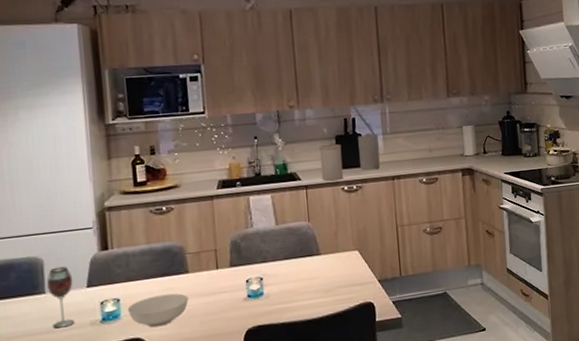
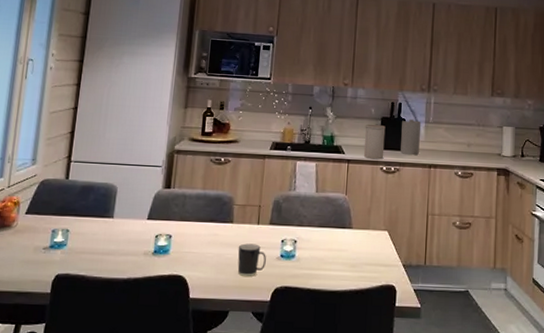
wineglass: present [47,266,74,329] -> none [113,196,138,252]
bowl: present [127,293,189,327] -> none [176,238,230,269]
mug: none [198,289,233,325] -> present [237,243,266,276]

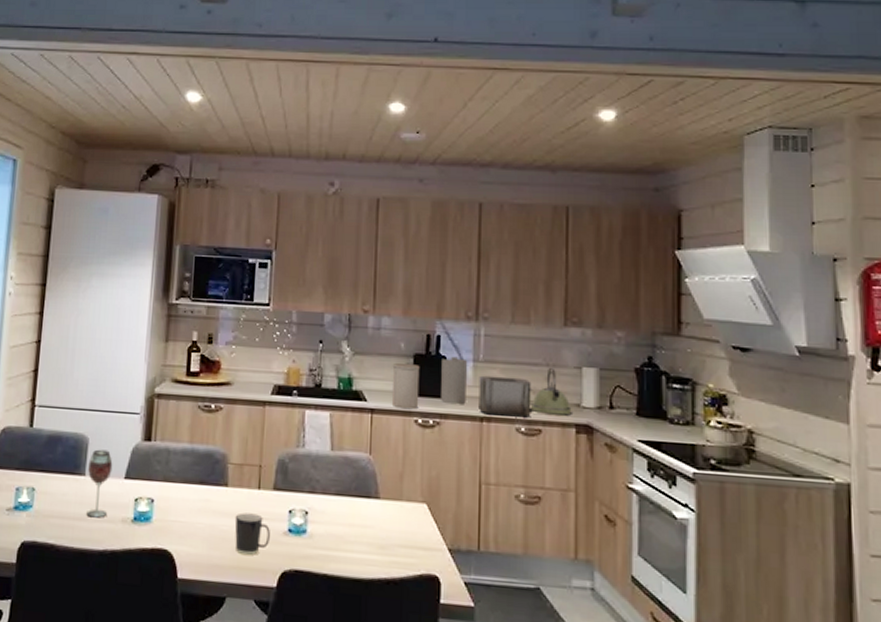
wineglass: none [113,196,138,252] -> present [86,449,113,518]
toaster: none [428,133,468,164] -> present [479,375,533,418]
kettle: none [466,126,495,162] -> present [531,367,572,416]

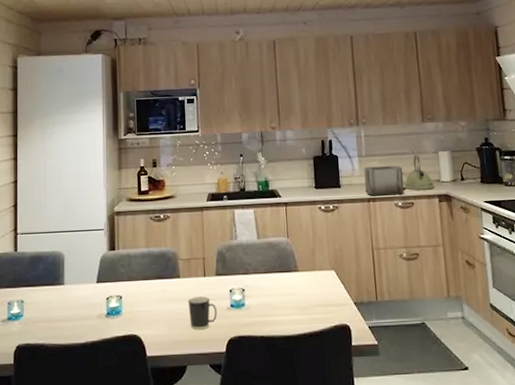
wineglass: present [86,449,113,518] -> none [66,262,86,318]
canister: present [391,362,420,410] -> none [298,164,321,200]
paper towel holder: present [441,356,467,405] -> none [334,155,356,192]

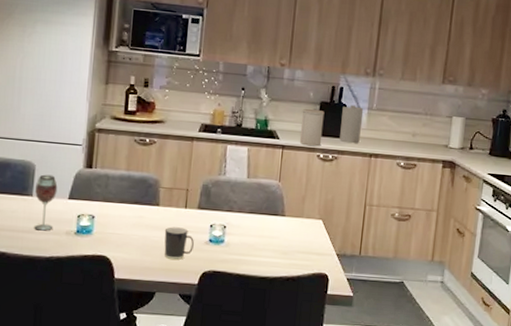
wineglass: none [66,262,86,318] -> present [34,174,58,231]
canister: none [298,164,321,200] -> present [299,108,325,147]
paper towel holder: none [334,155,356,192] -> present [340,105,363,144]
toaster: present [364,165,406,196] -> none [369,120,413,155]
kettle: present [404,154,435,191] -> none [410,115,441,154]

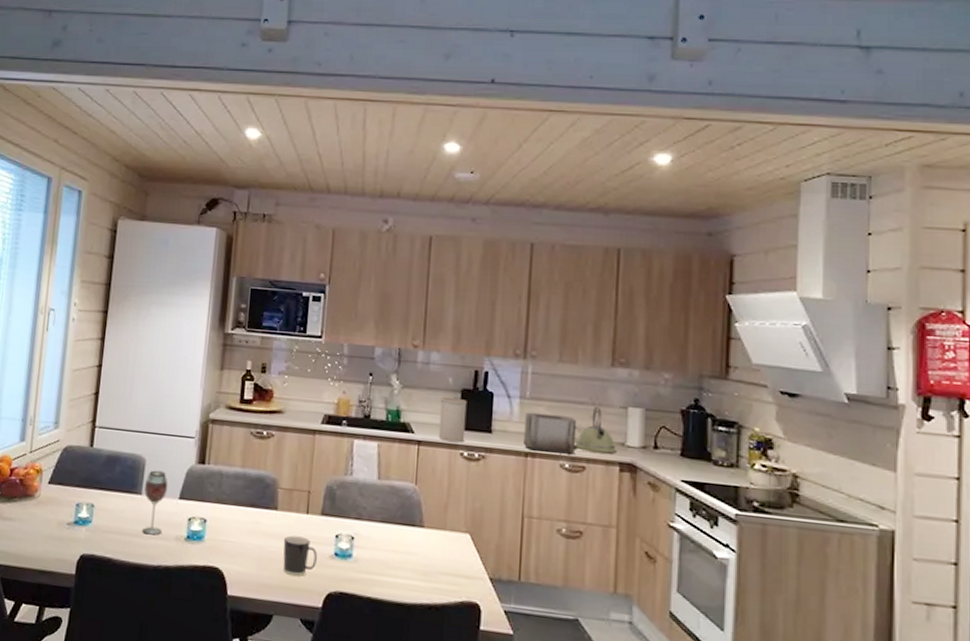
paper towel holder: present [340,105,363,144] -> none [487,392,513,440]
toaster: none [369,120,413,155] -> present [524,412,578,455]
kettle: none [410,115,441,154] -> present [576,406,616,454]

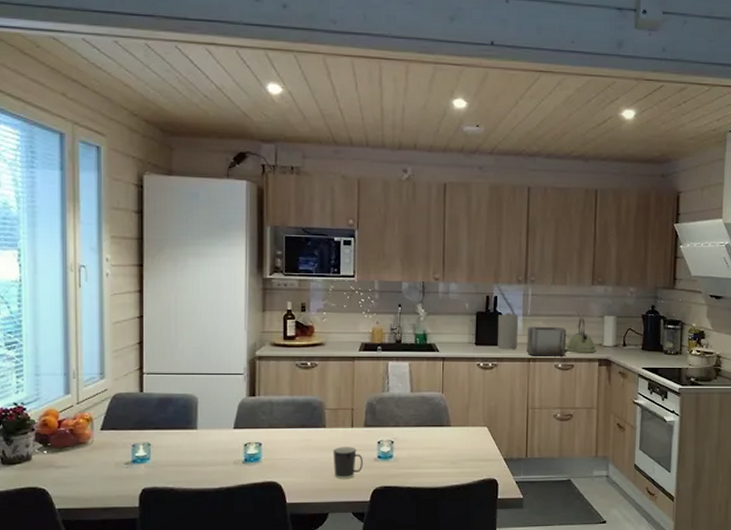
wineglass: present [142,470,168,535] -> none [200,406,222,463]
canister: present [438,396,467,443] -> none [459,319,481,356]
paper towel holder: none [487,392,513,440] -> present [498,312,518,350]

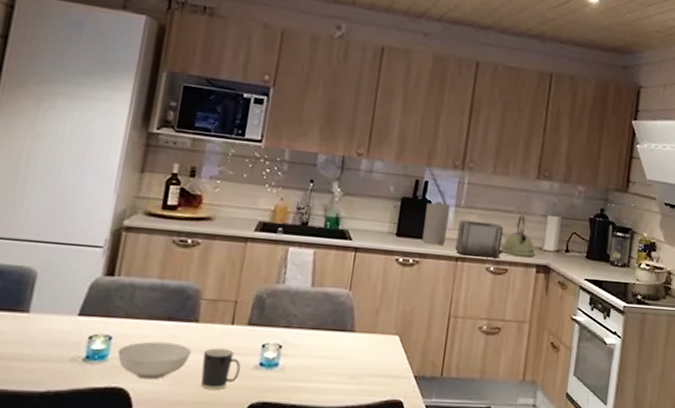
bowl: none [267,445,324,474] -> present [117,341,192,380]

